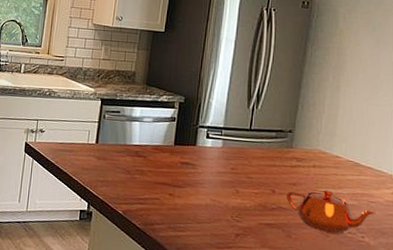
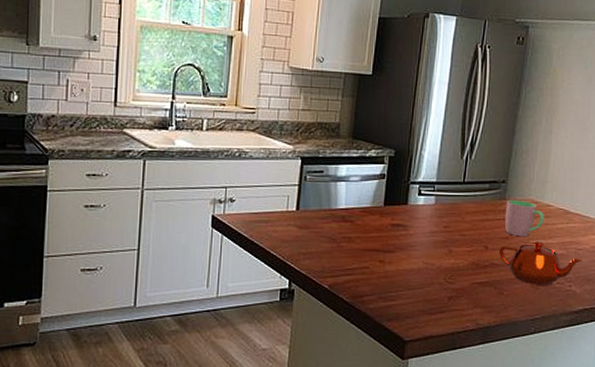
cup: none [292,148,333,185] -> present [504,199,544,237]

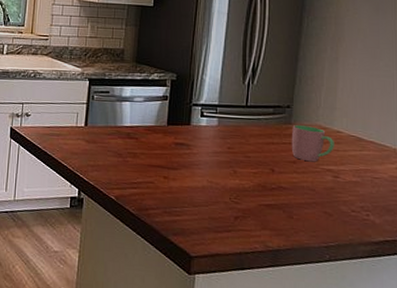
teapot: present [499,241,583,285] -> none [287,167,381,213]

